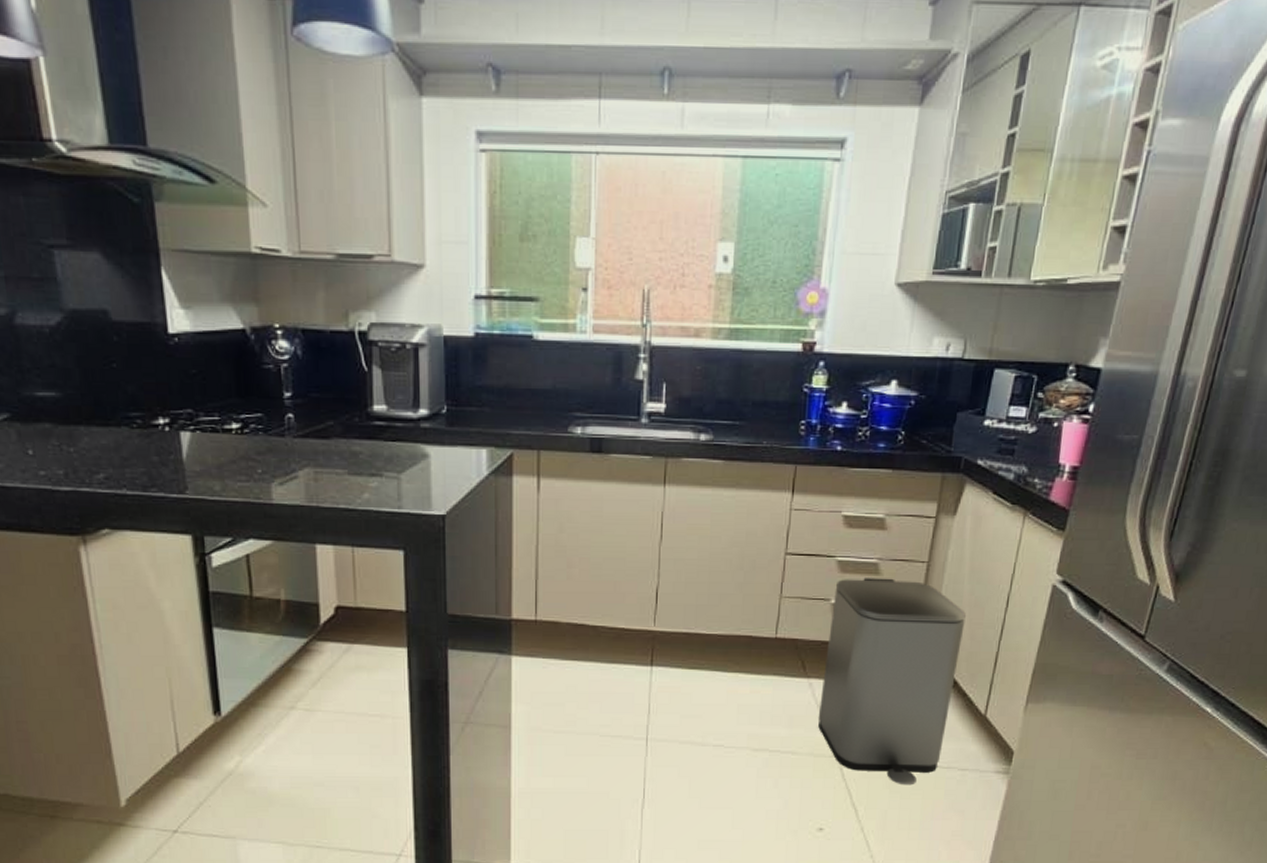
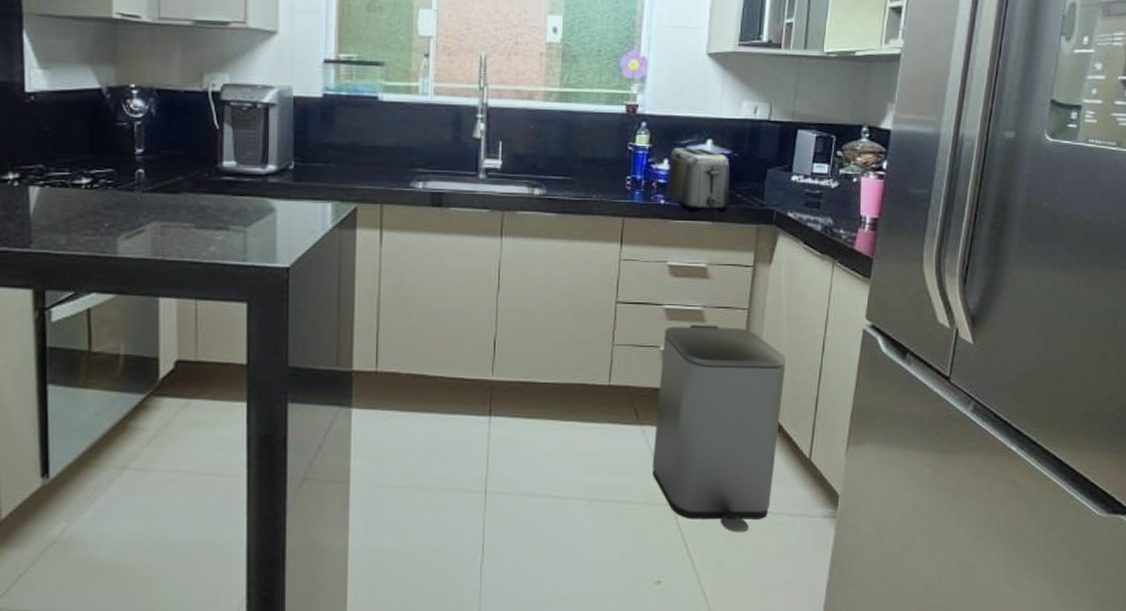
toaster: none [842,390,915,460] -> present [665,148,730,213]

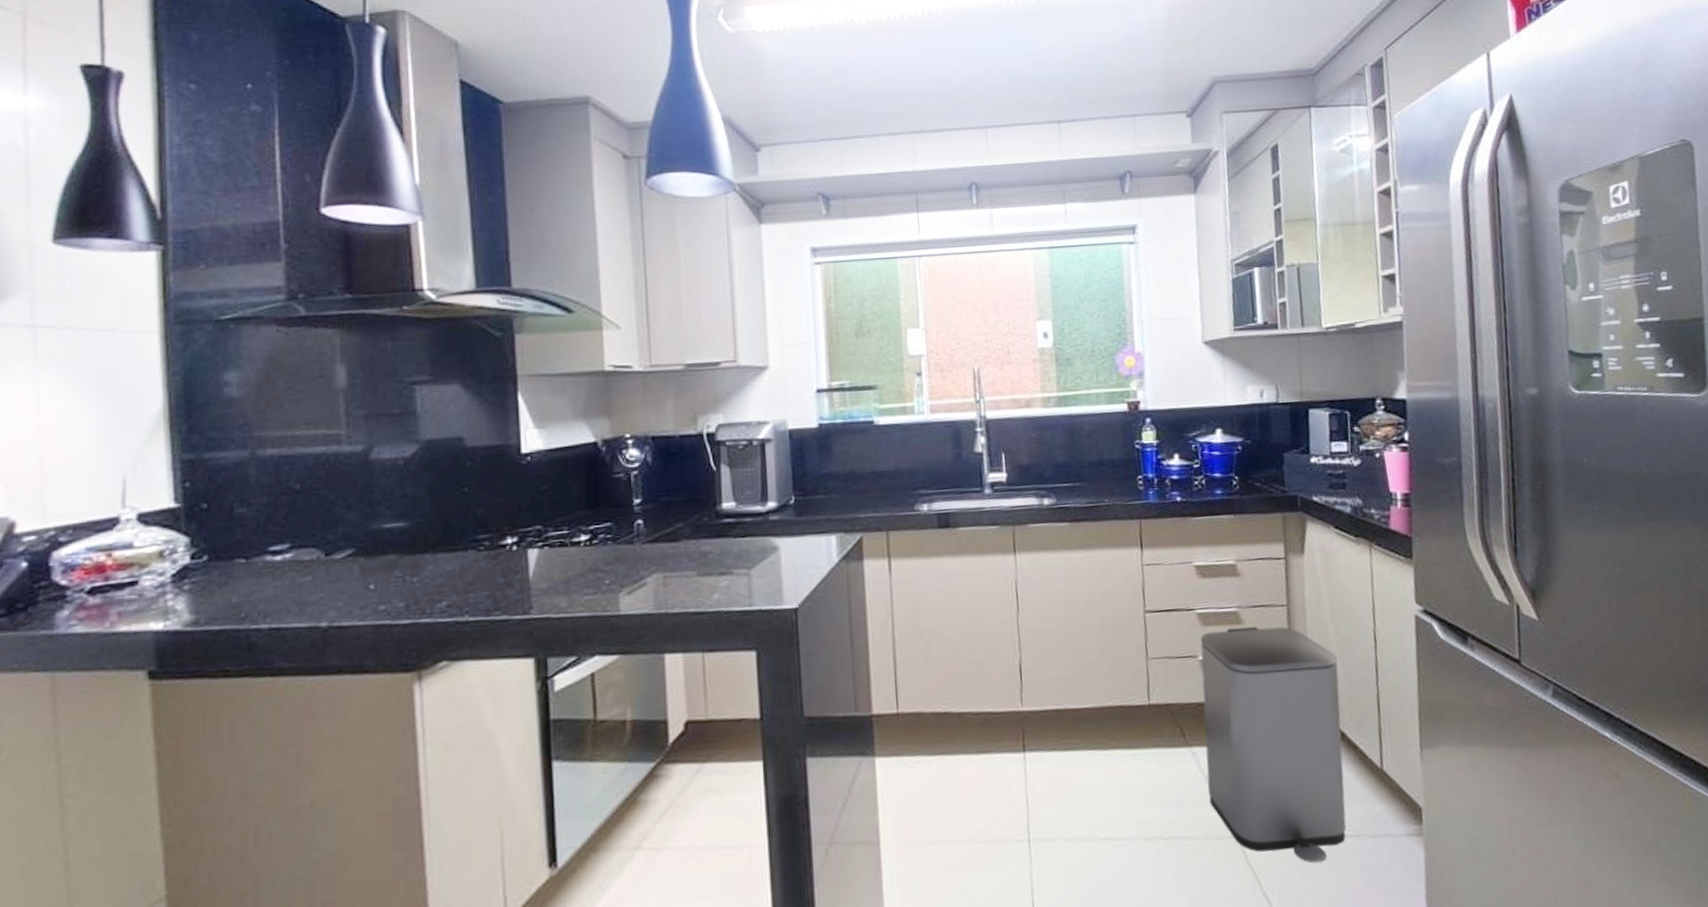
toaster: present [665,148,730,213] -> none [1179,439,1250,507]

